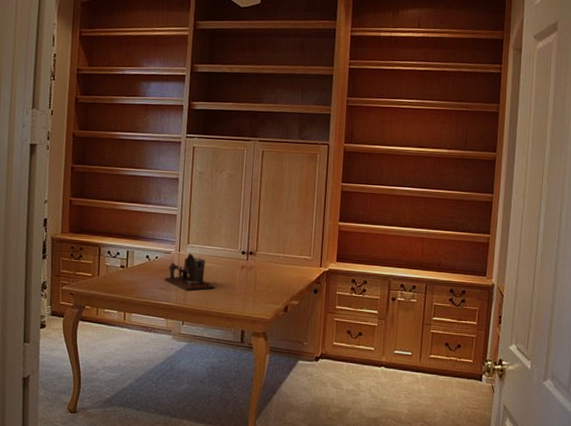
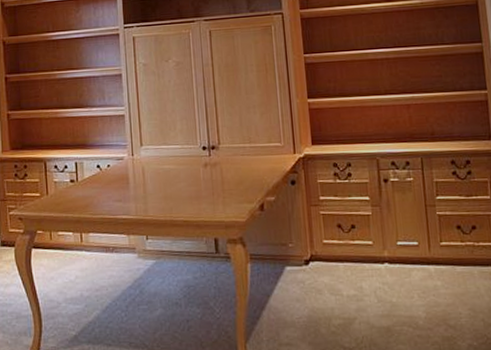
desk organizer: present [164,253,215,291] -> none [120,156,178,200]

